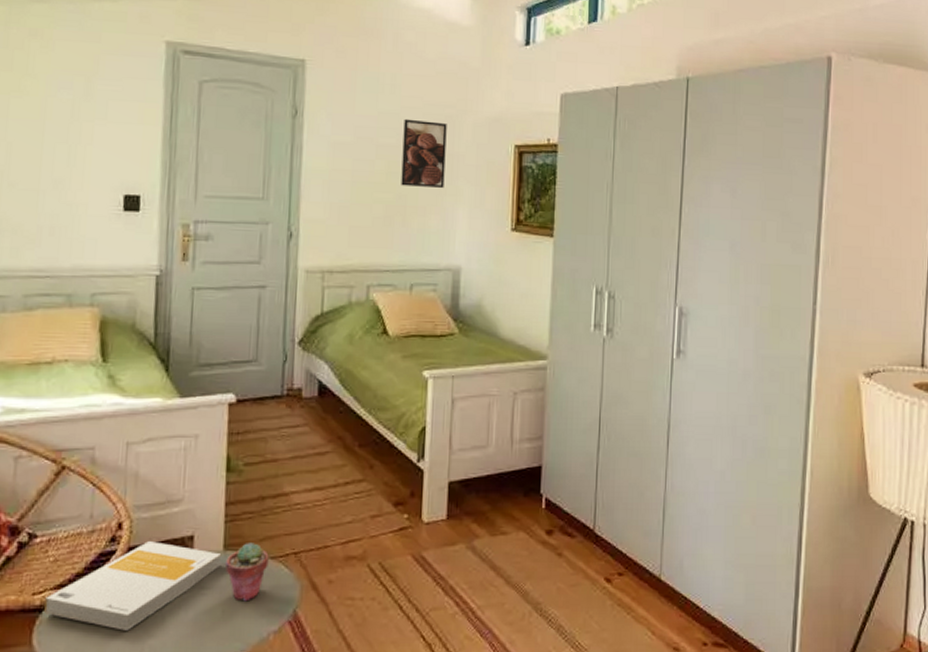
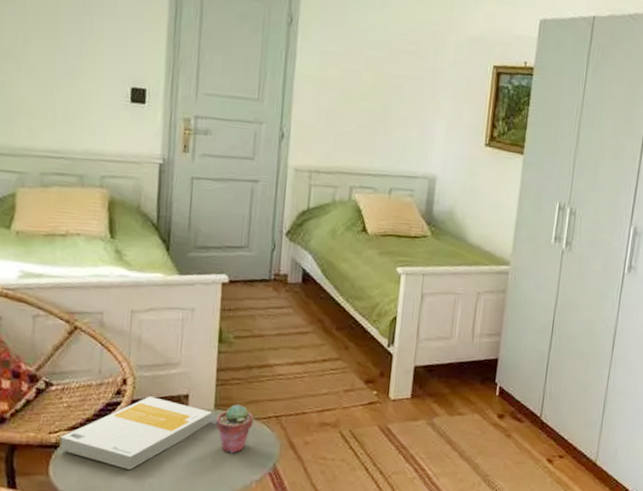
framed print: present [401,119,447,188] -> none [385,33,432,101]

